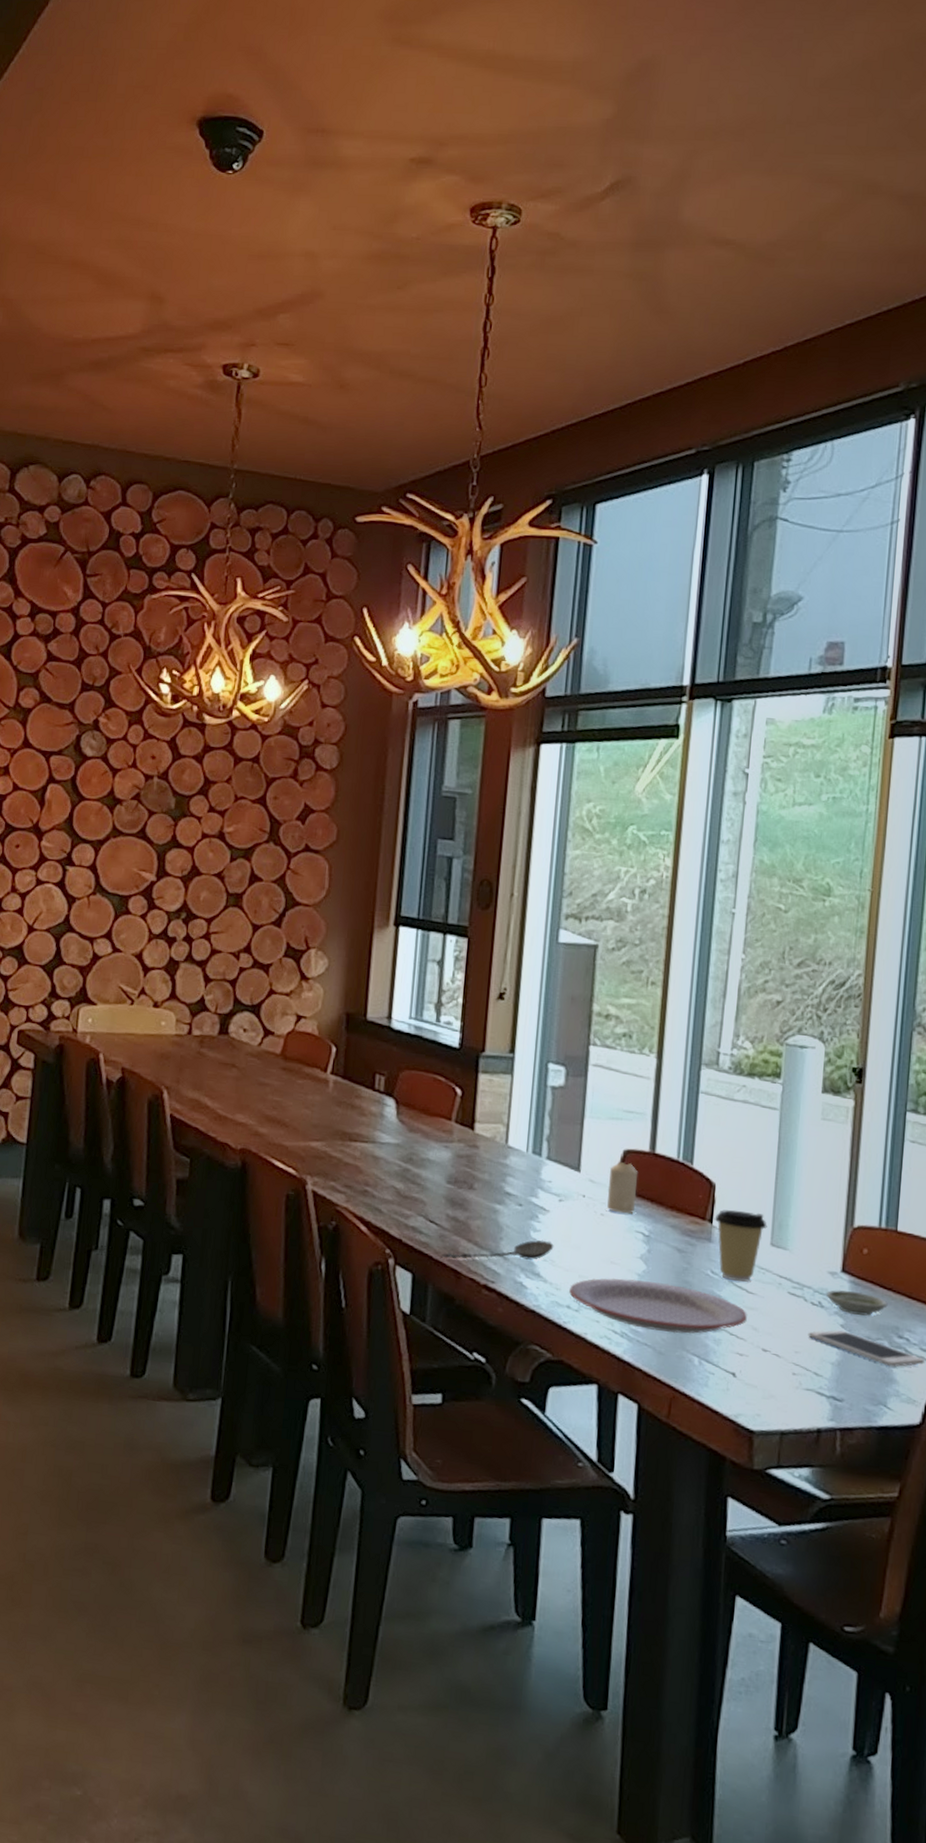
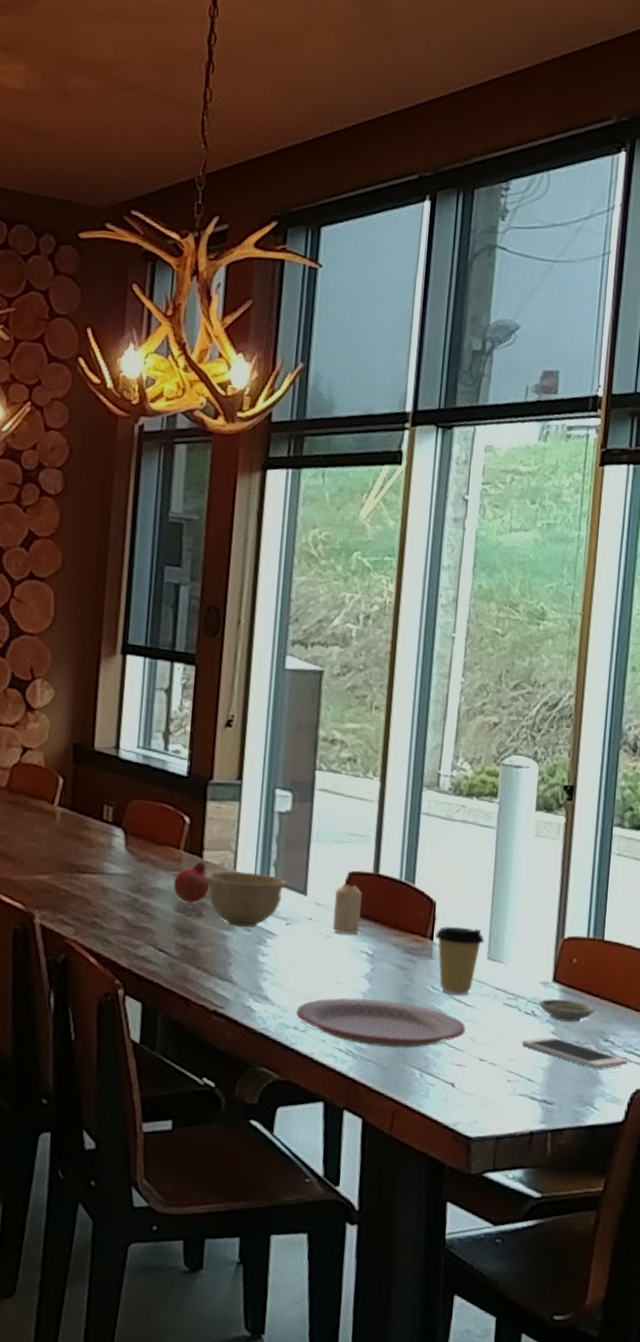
spoon: present [441,1240,554,1260] -> none [171,963,282,987]
fruit: none [444,1134,482,1176] -> present [173,862,210,904]
bowl: none [476,1143,560,1203] -> present [205,870,287,928]

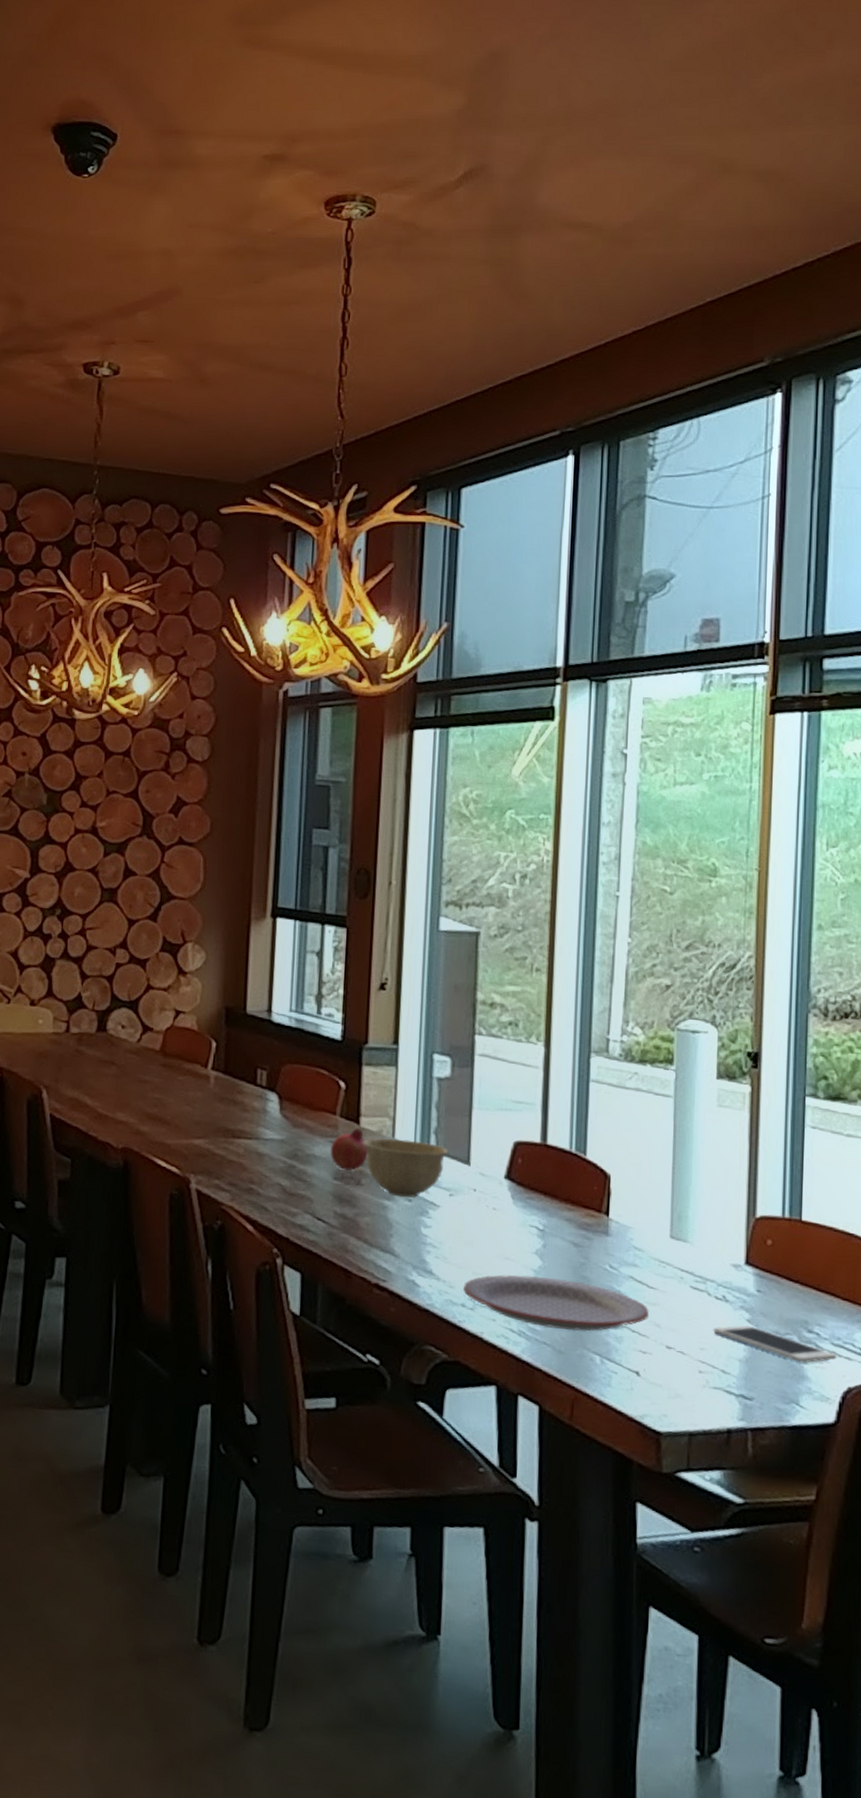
candle: present [333,883,362,935] -> none [499,1153,529,1208]
coffee cup: present [434,926,485,996] -> none [610,1201,666,1277]
saucer: present [538,998,595,1022] -> none [730,1282,795,1310]

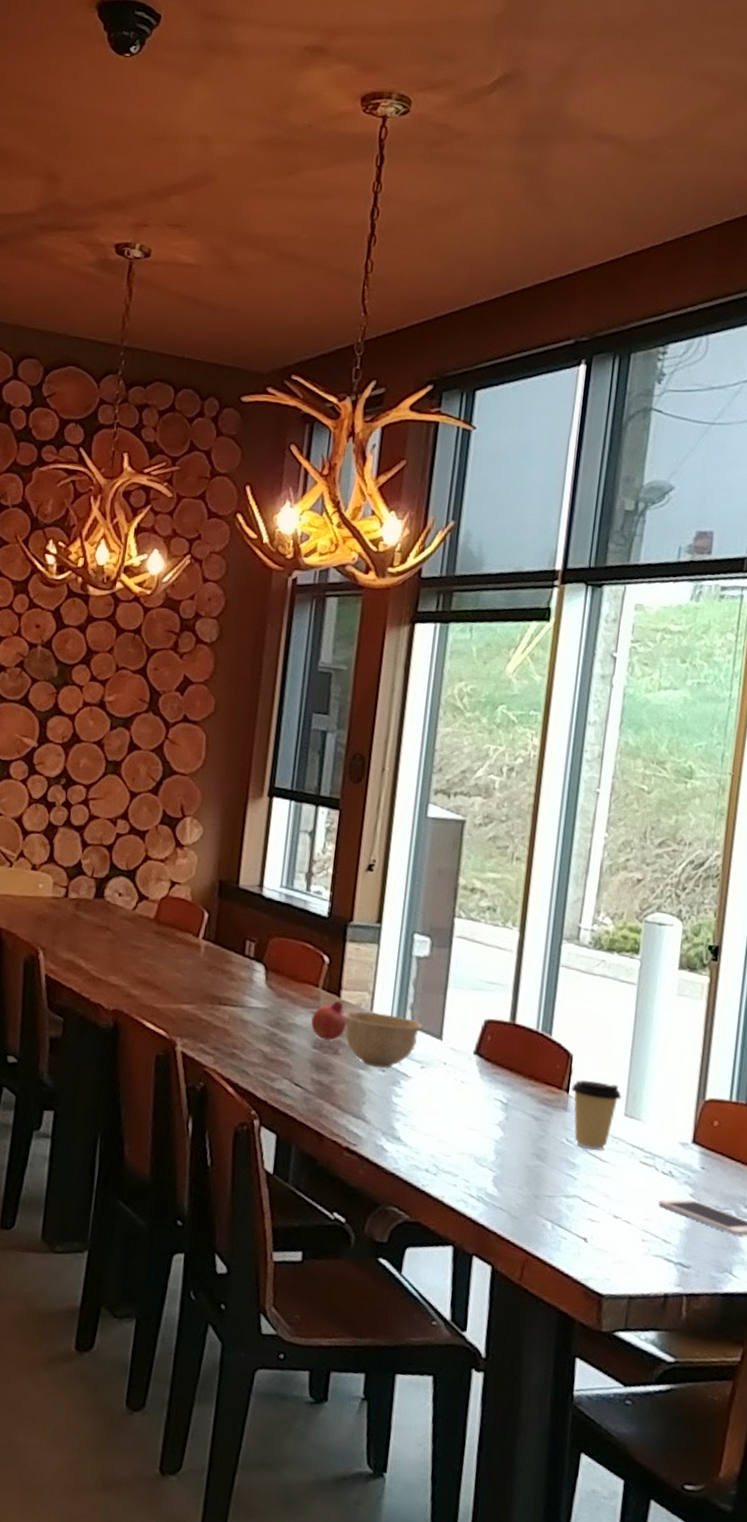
plate: present [463,1275,649,1332] -> none [428,1143,600,1199]
coffee cup: none [610,1201,666,1277] -> present [570,1080,622,1151]

